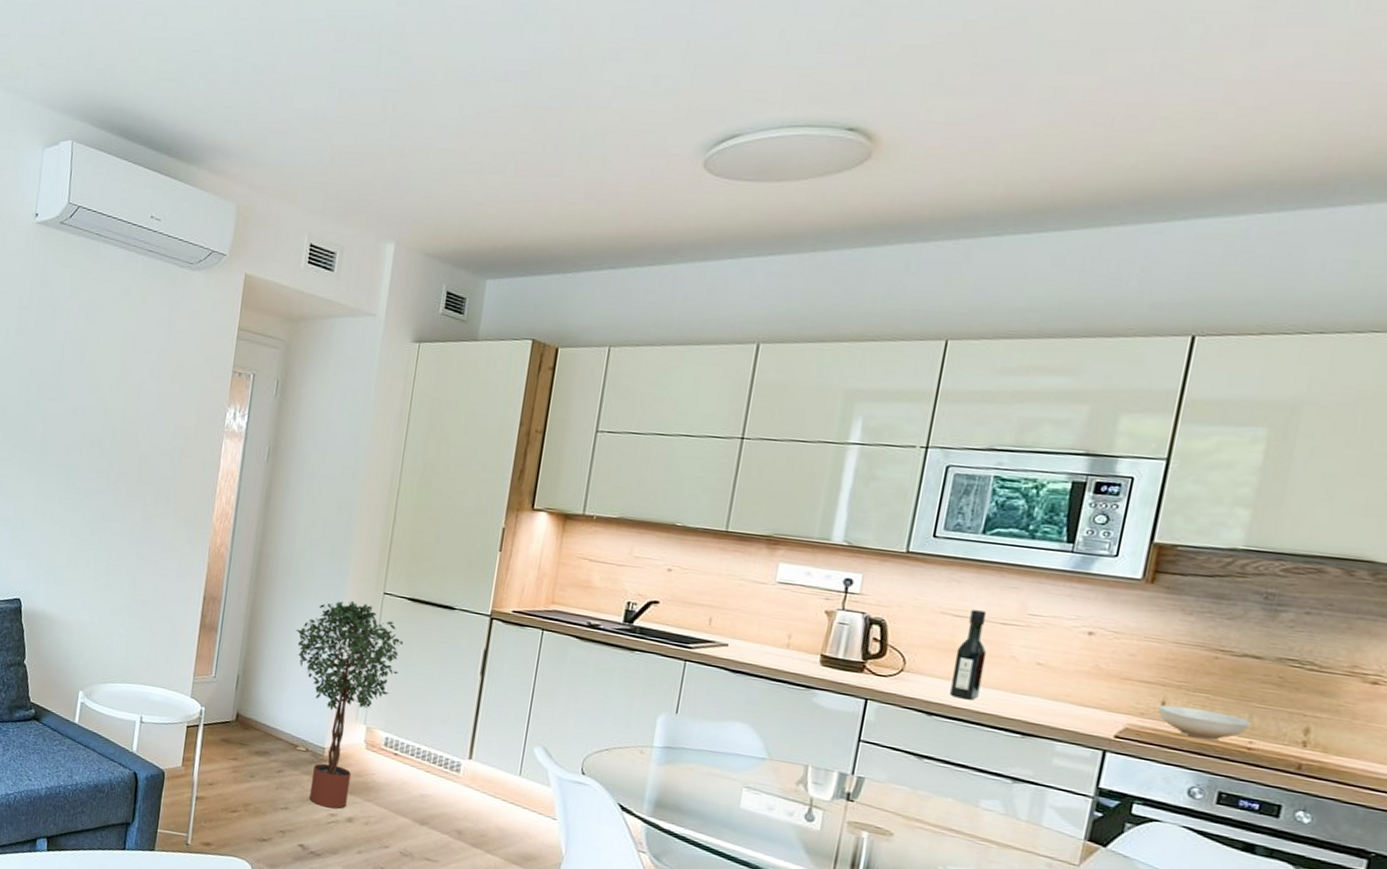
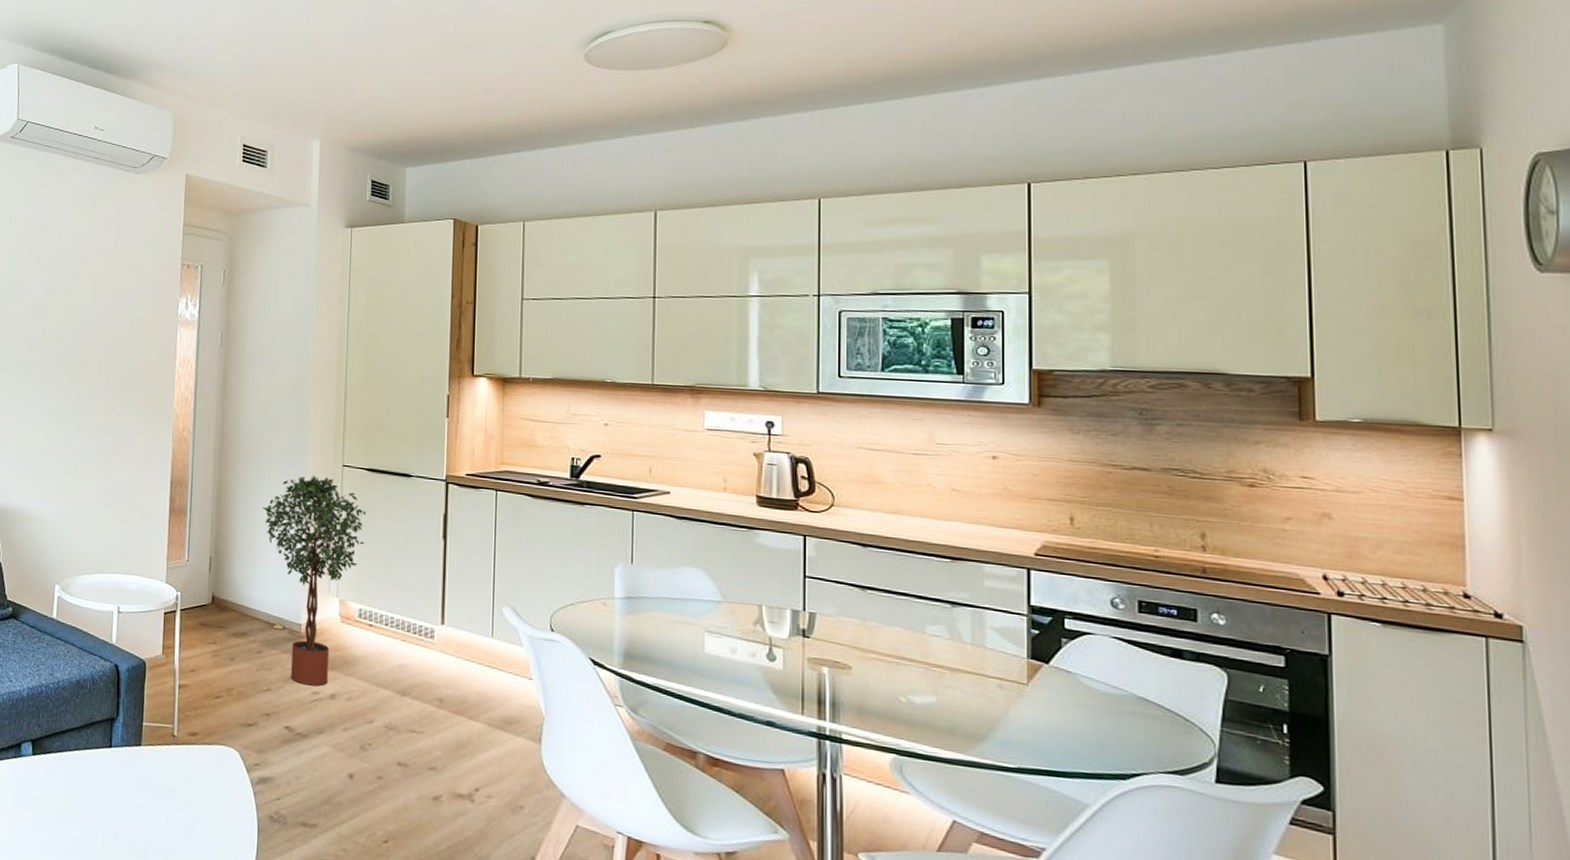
bottle: present [950,610,987,700] -> none [878,443,906,529]
bowl: present [1158,705,1251,740] -> none [1068,520,1152,551]

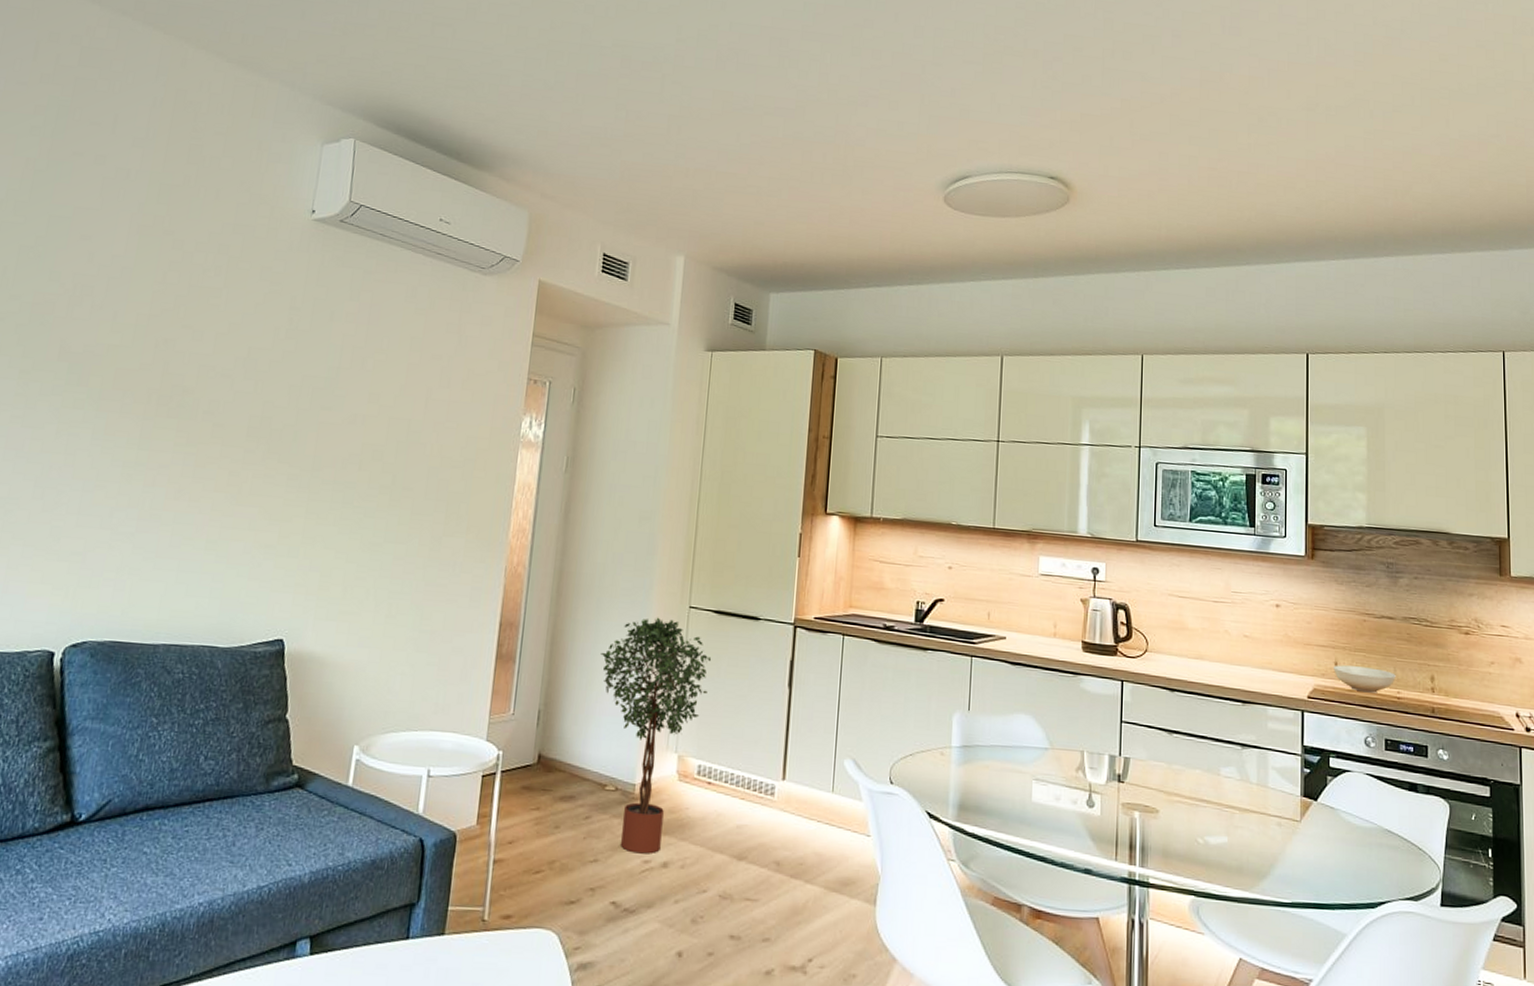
bowl: none [1068,520,1152,551] -> present [1334,665,1396,693]

